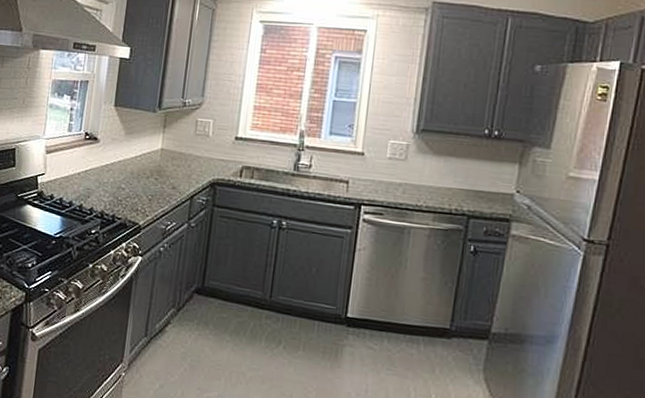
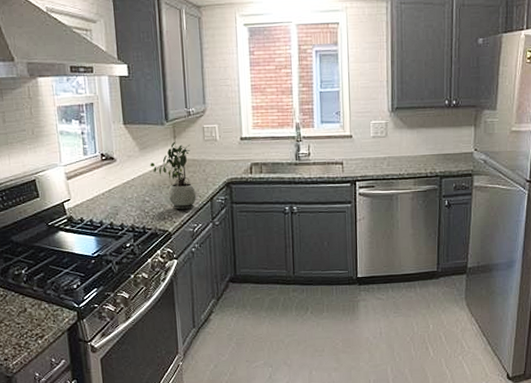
potted plant: none [133,132,180,205] -> present [150,142,197,210]

